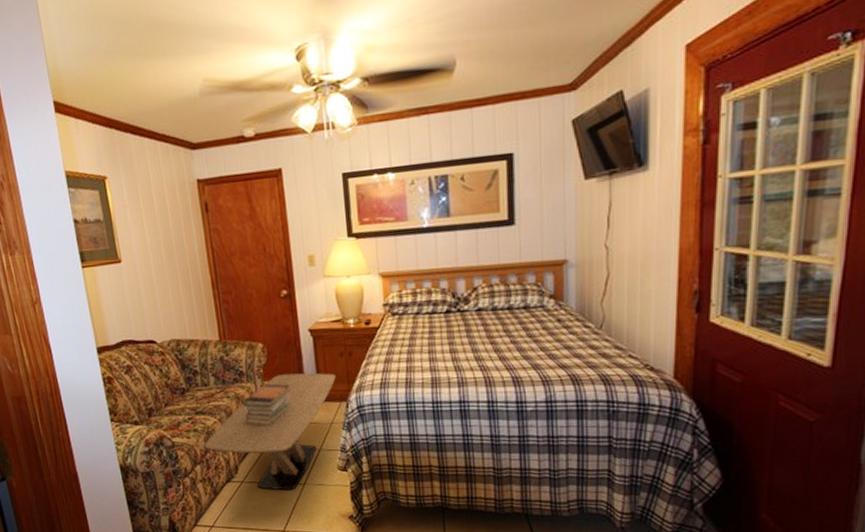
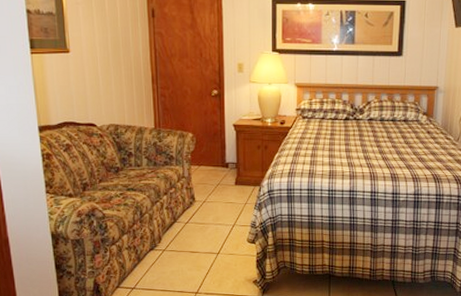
coffee table: present [204,373,336,491] -> none [132,160,253,258]
book stack: present [243,383,291,425] -> none [171,167,213,203]

